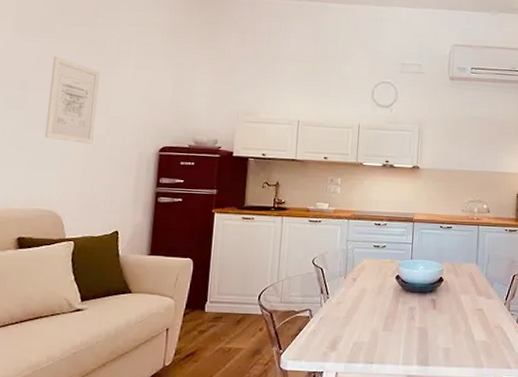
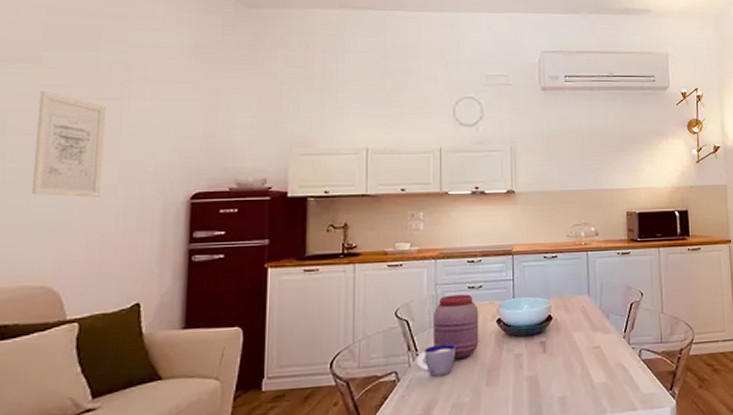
cup: none [327,291,360,318] -> present [417,344,456,377]
jar: none [342,251,381,306] -> present [434,294,479,360]

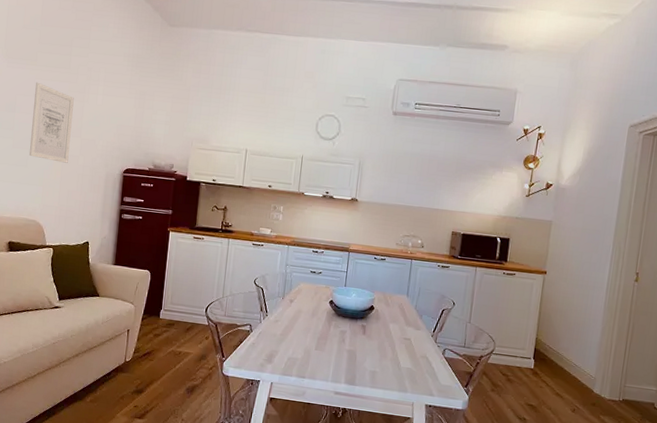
cup: present [417,344,456,377] -> none [266,311,296,335]
jar: present [434,294,479,360] -> none [279,275,317,326]

